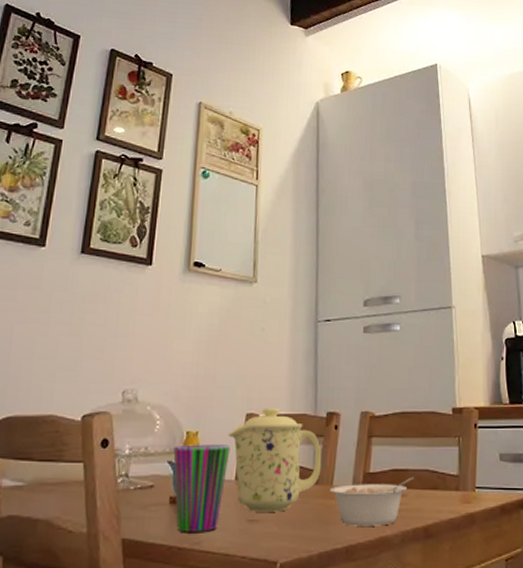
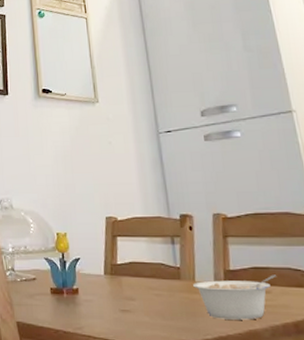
cup: present [173,444,230,532] -> none [48,244,97,319]
mug: present [228,408,322,512] -> none [92,211,182,304]

